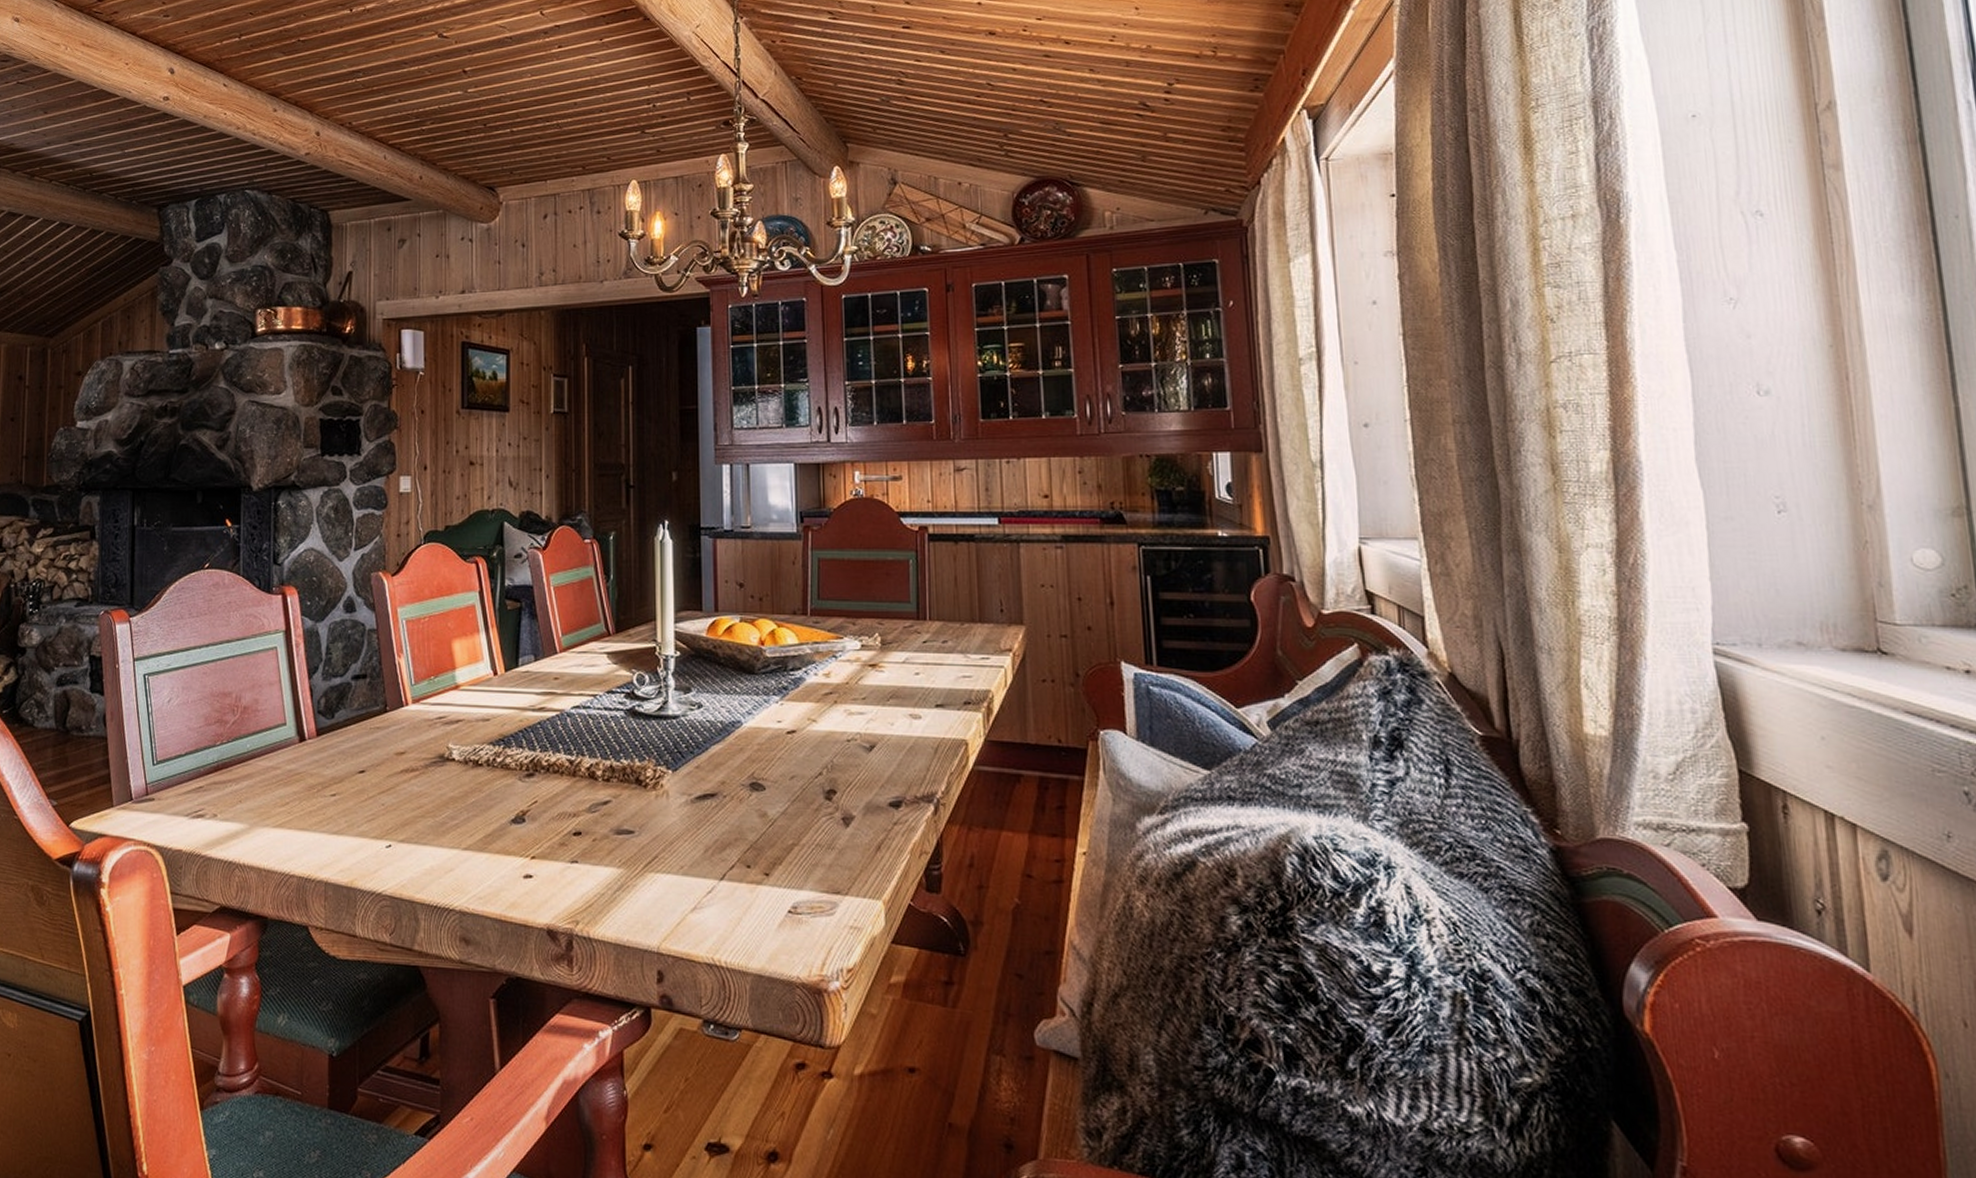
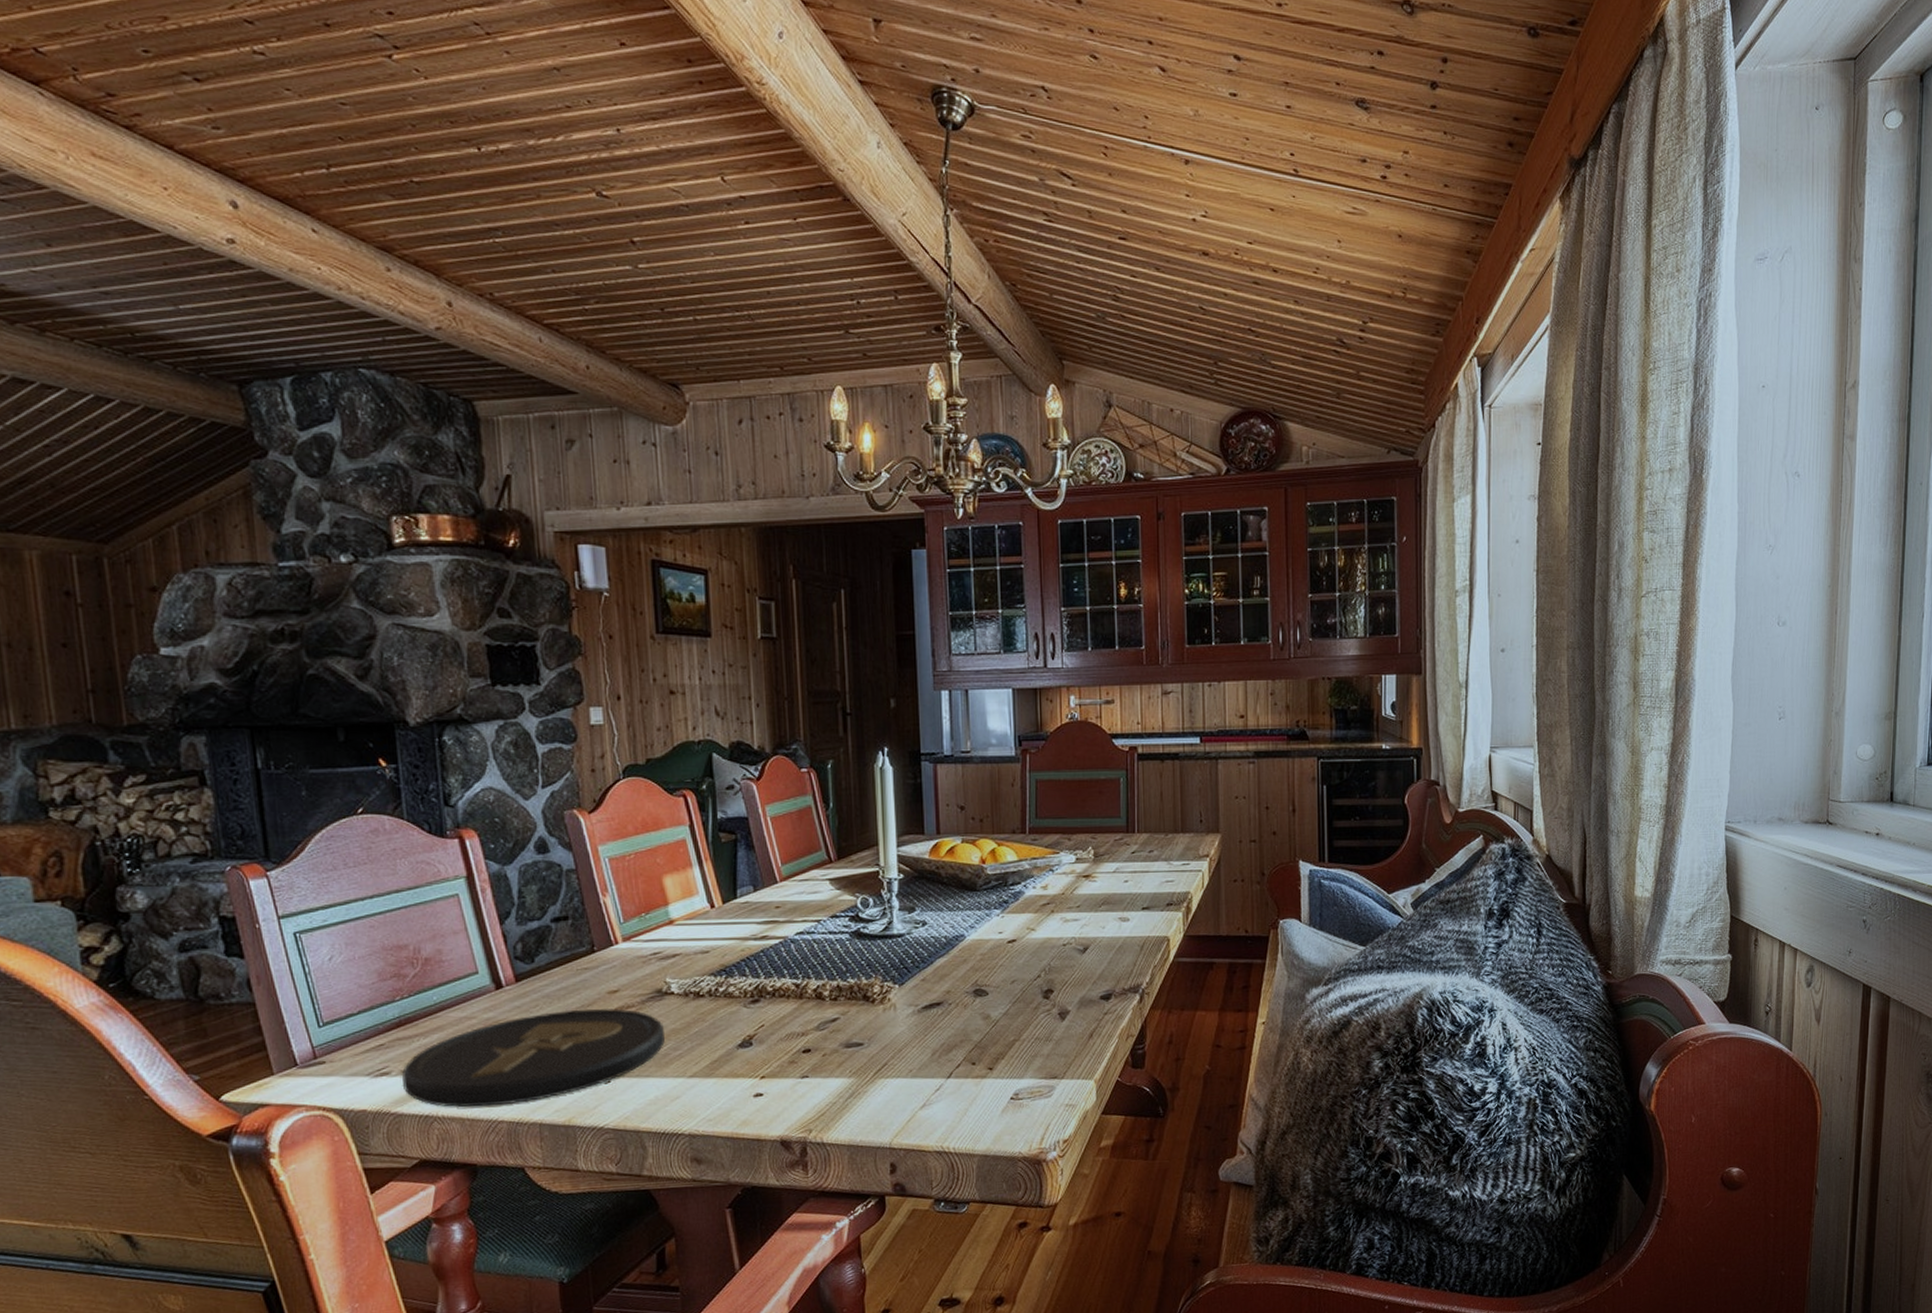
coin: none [213,769,443,859] -> present [401,1008,665,1107]

